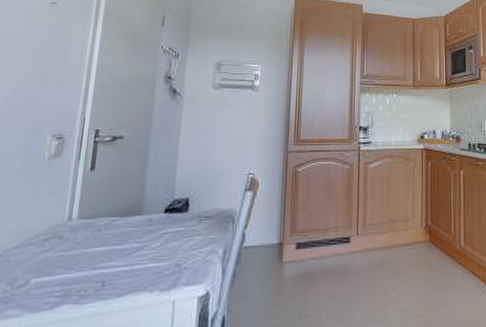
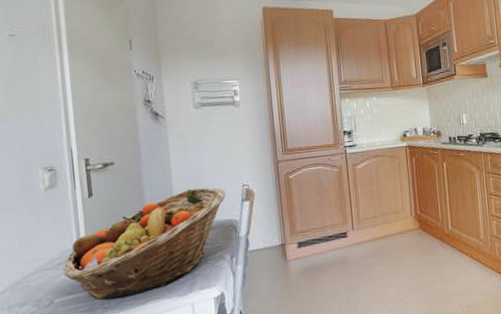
fruit basket: none [46,171,230,286] -> present [63,187,227,300]

